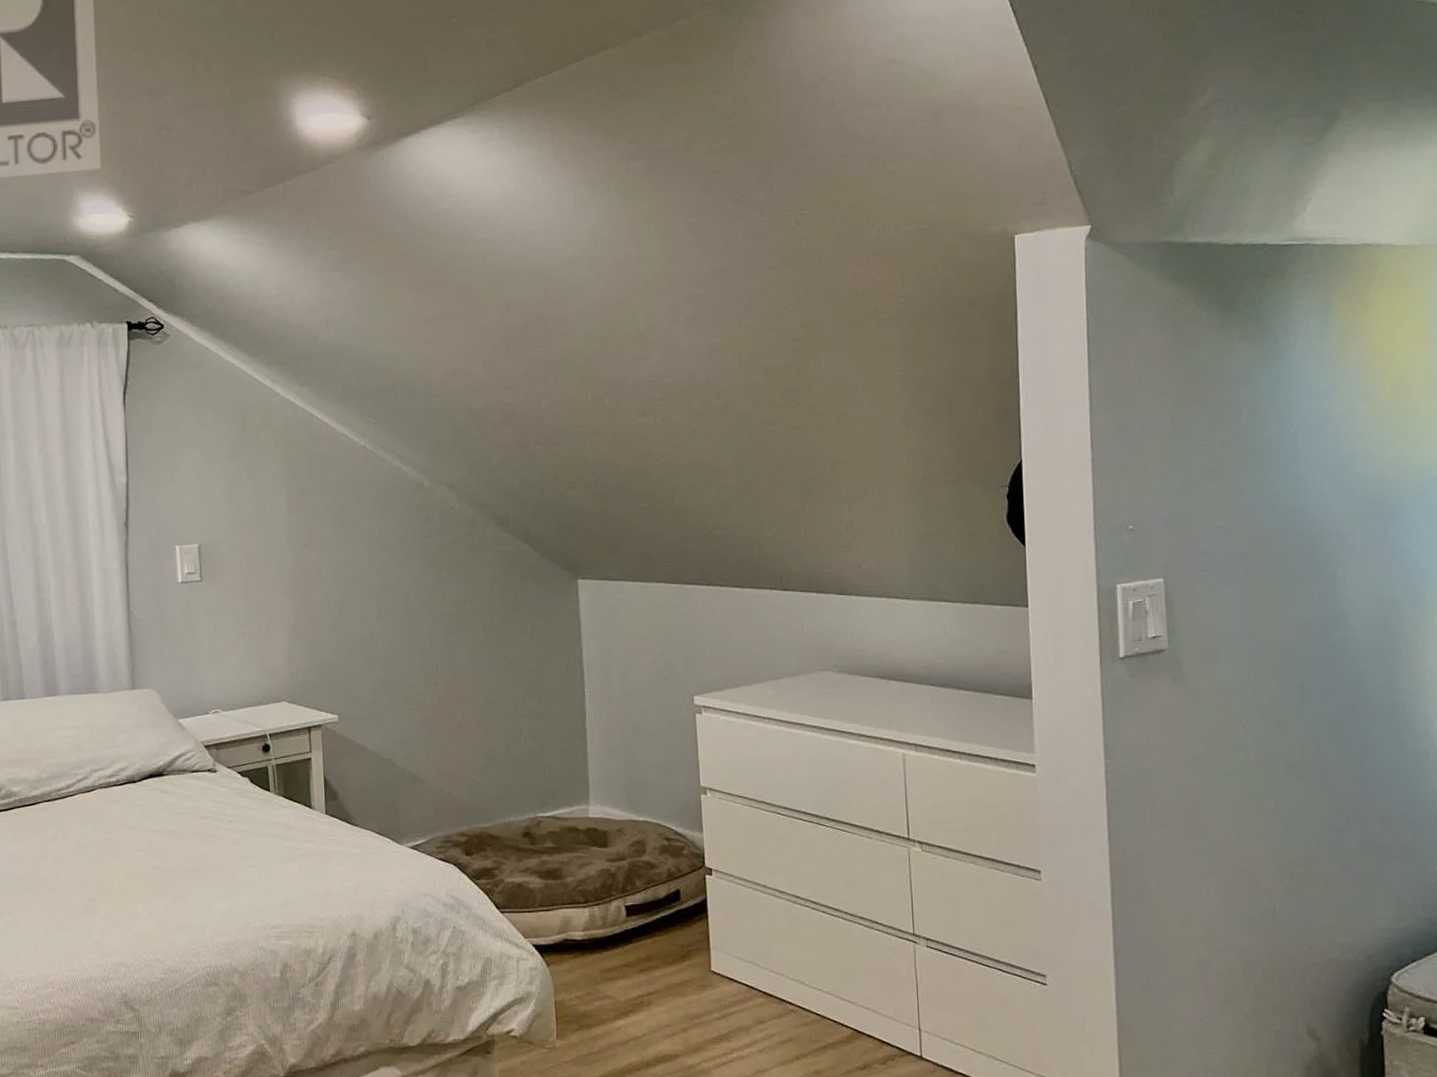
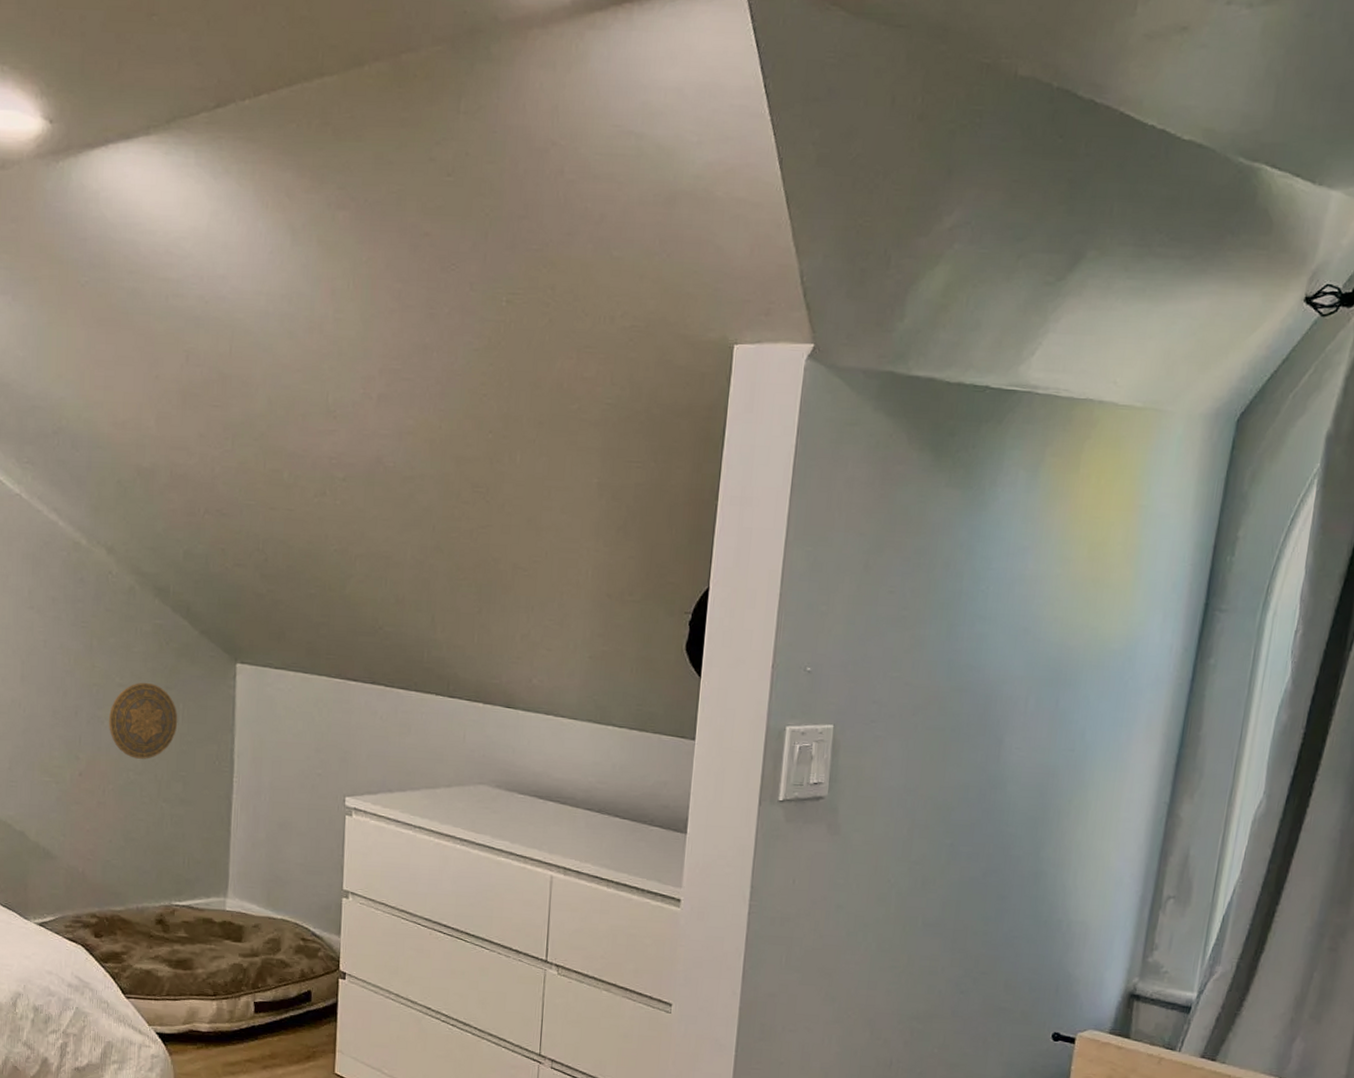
decorative plate: none [462,606,528,679] -> present [109,682,178,759]

